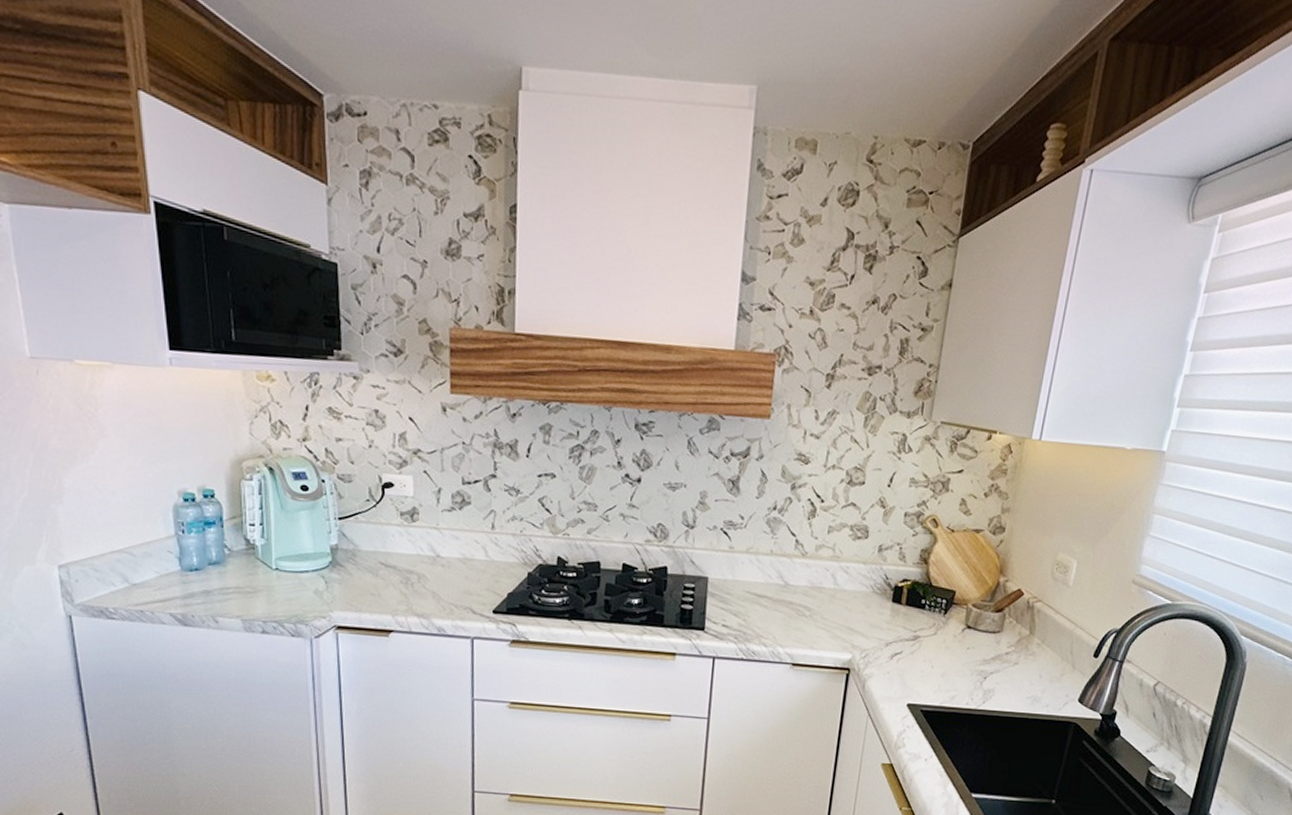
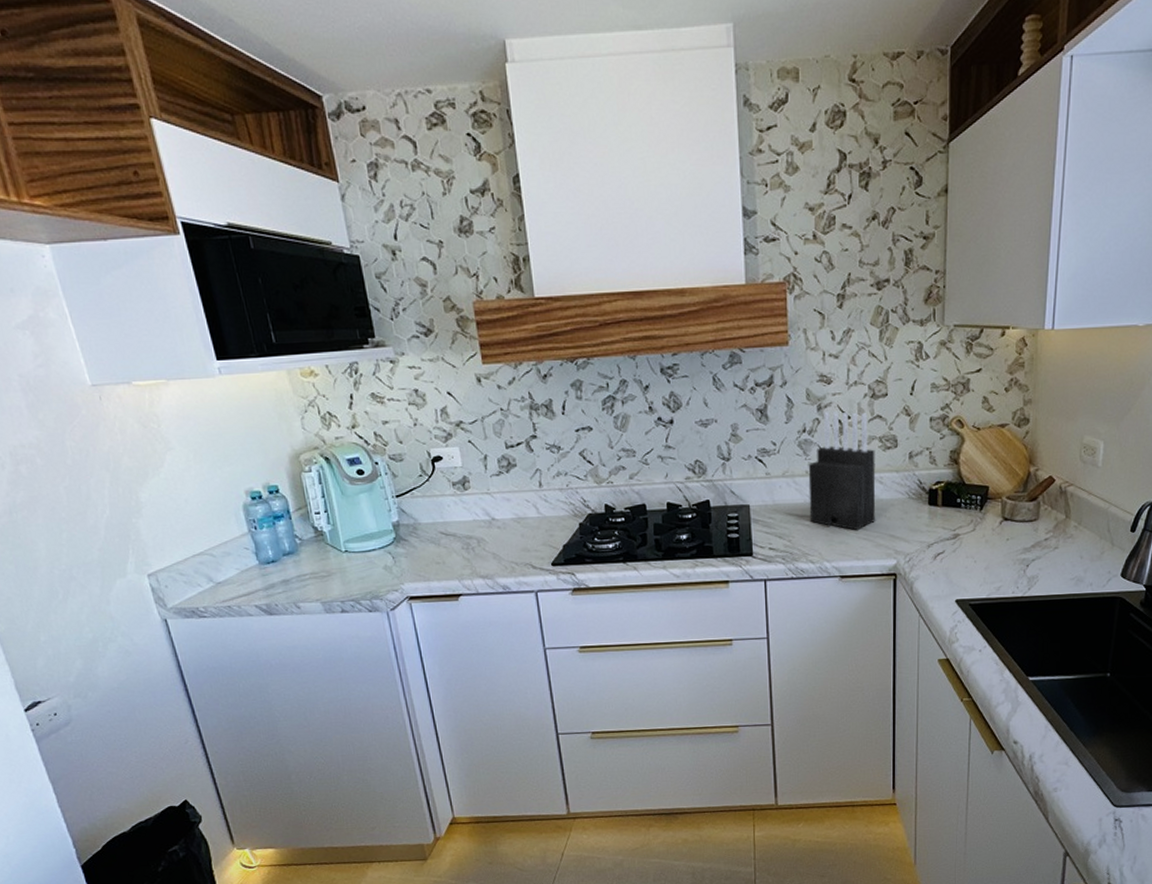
knife block: none [768,491,845,618] -> present [808,411,876,530]

